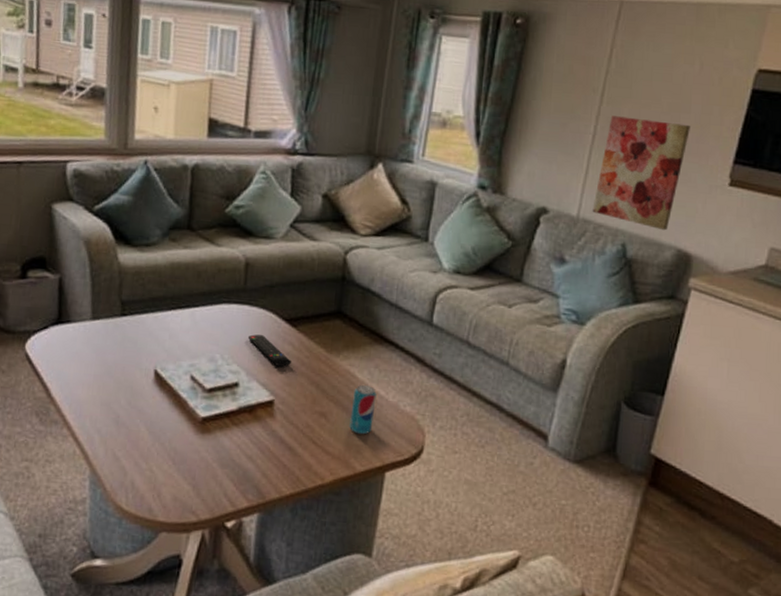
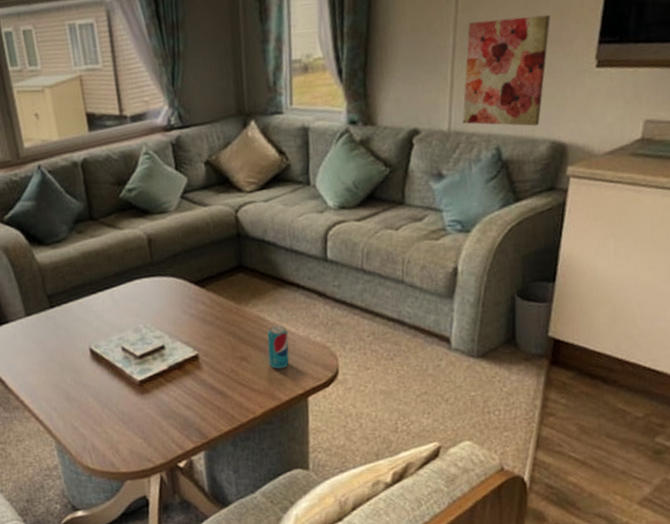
remote control: present [247,334,291,367] -> none [163,300,207,325]

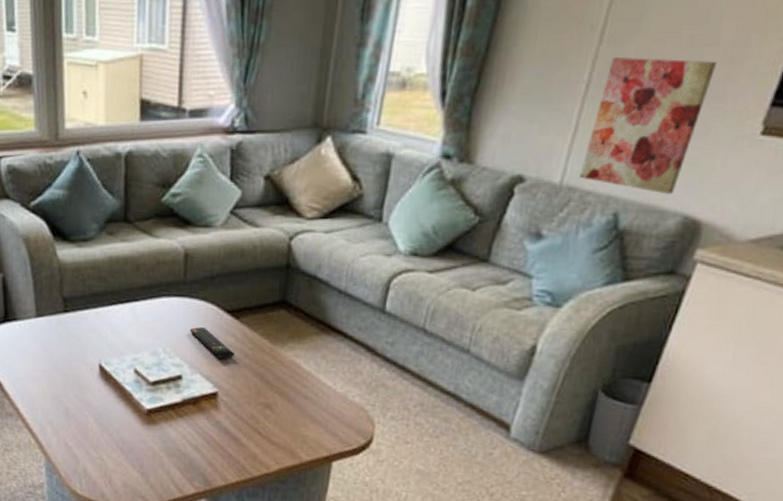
remote control: none [163,300,207,325] -> present [189,327,234,359]
beverage can: present [267,325,290,370] -> none [295,375,324,426]

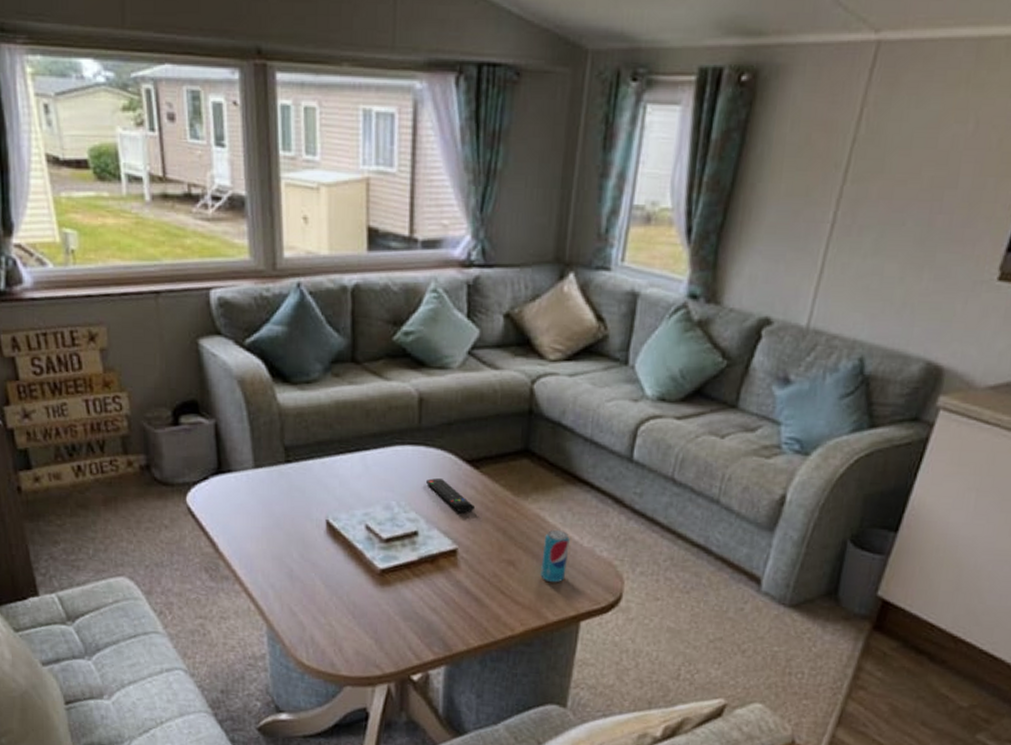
beverage can: none [295,375,324,426] -> present [540,529,570,583]
wall art: present [579,58,717,195] -> none [825,197,956,340]

